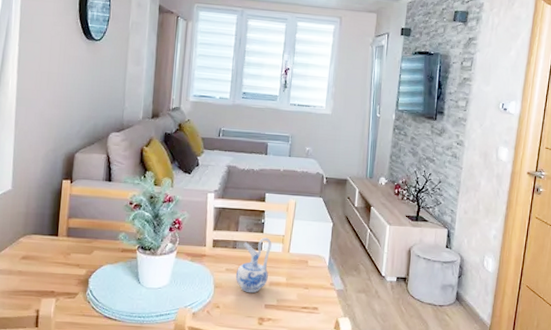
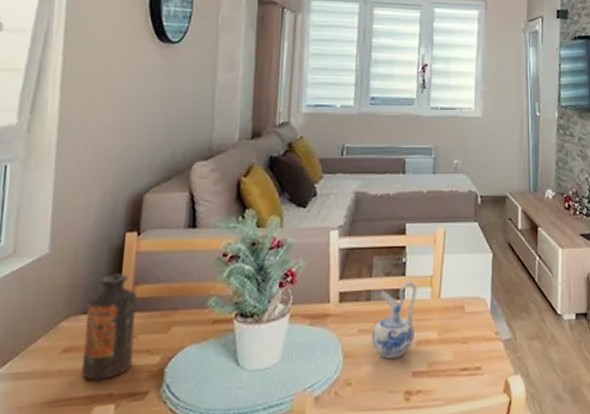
bottle: none [33,208,71,281] -> present [80,273,138,381]

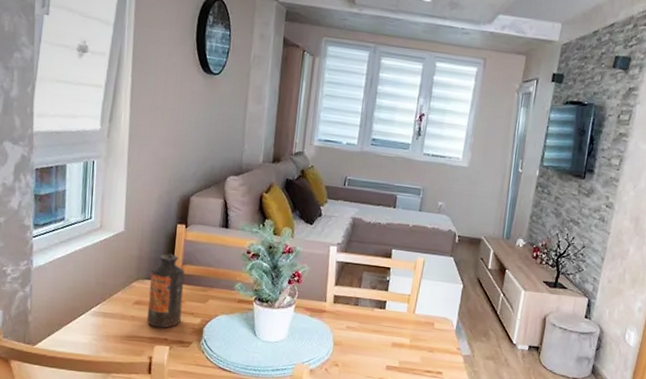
ceramic pitcher: present [371,281,417,359] -> none [356,296,397,353]

